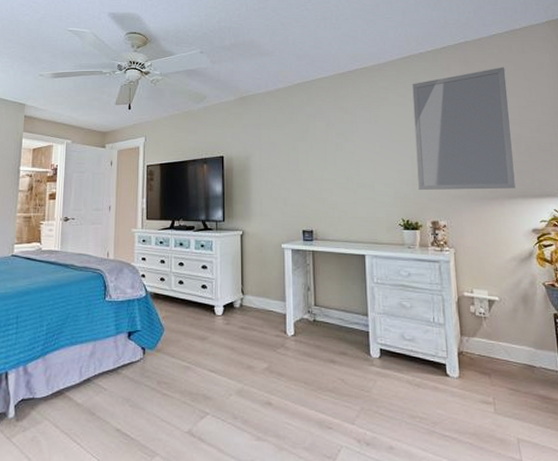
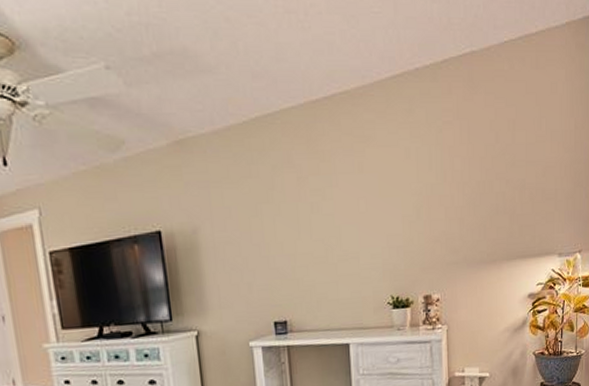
home mirror: present [412,67,516,190] -> none [405,88,516,258]

